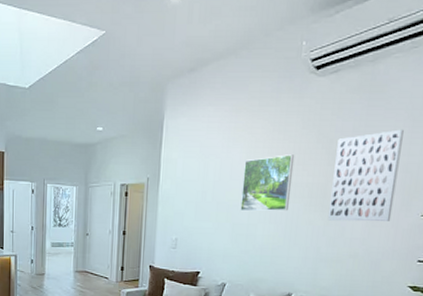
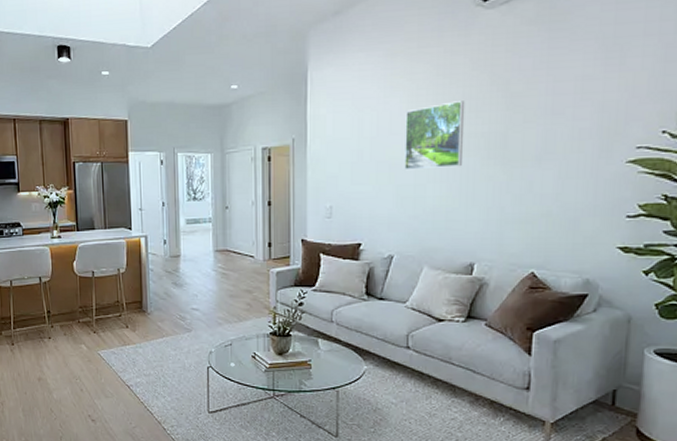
wall art: present [327,129,404,222] -> none [510,62,595,175]

